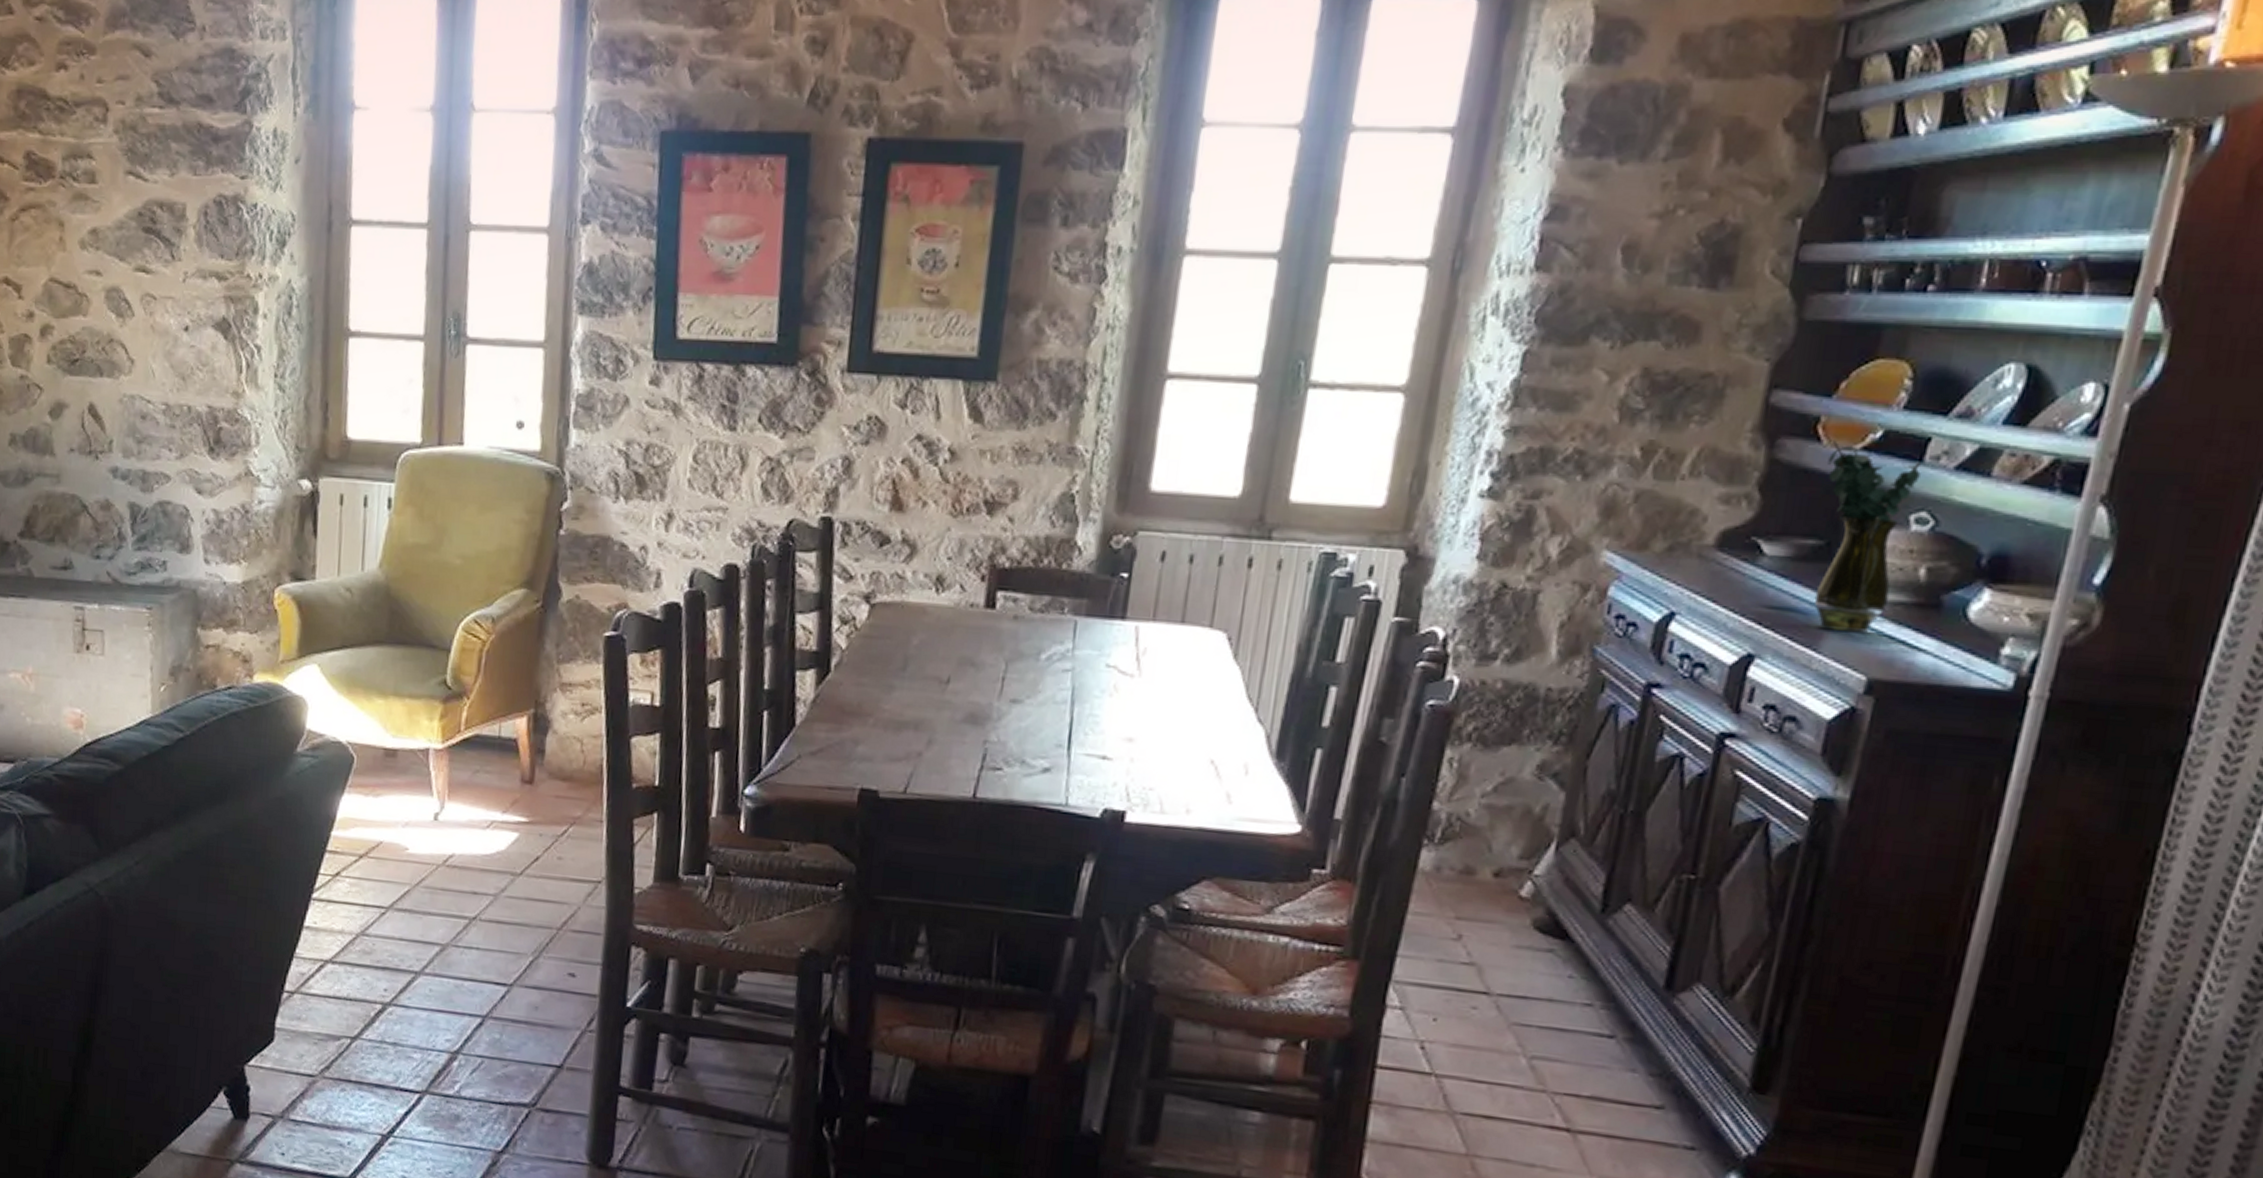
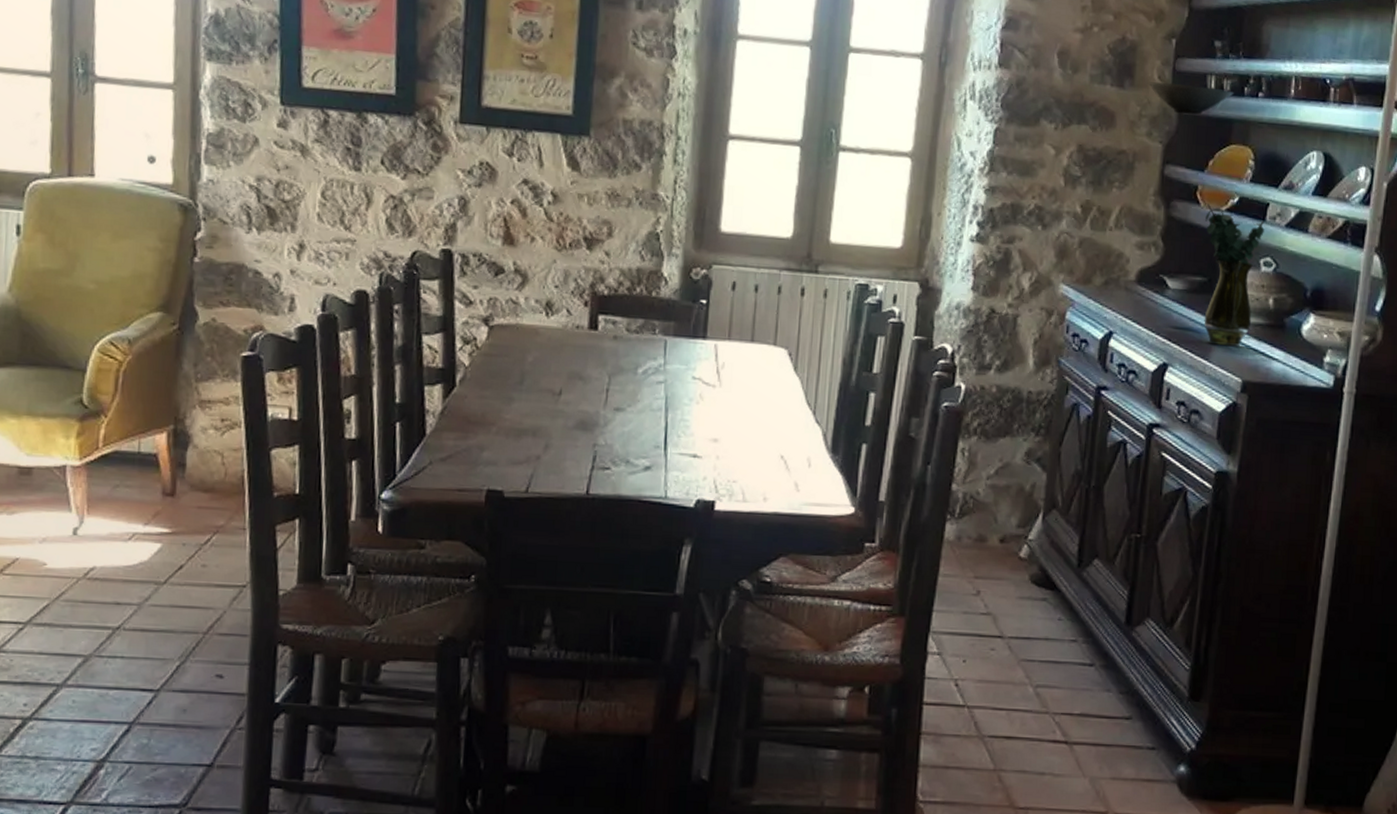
ceramic bowl: none [1753,278,1889,321] -> present [1147,82,1234,115]

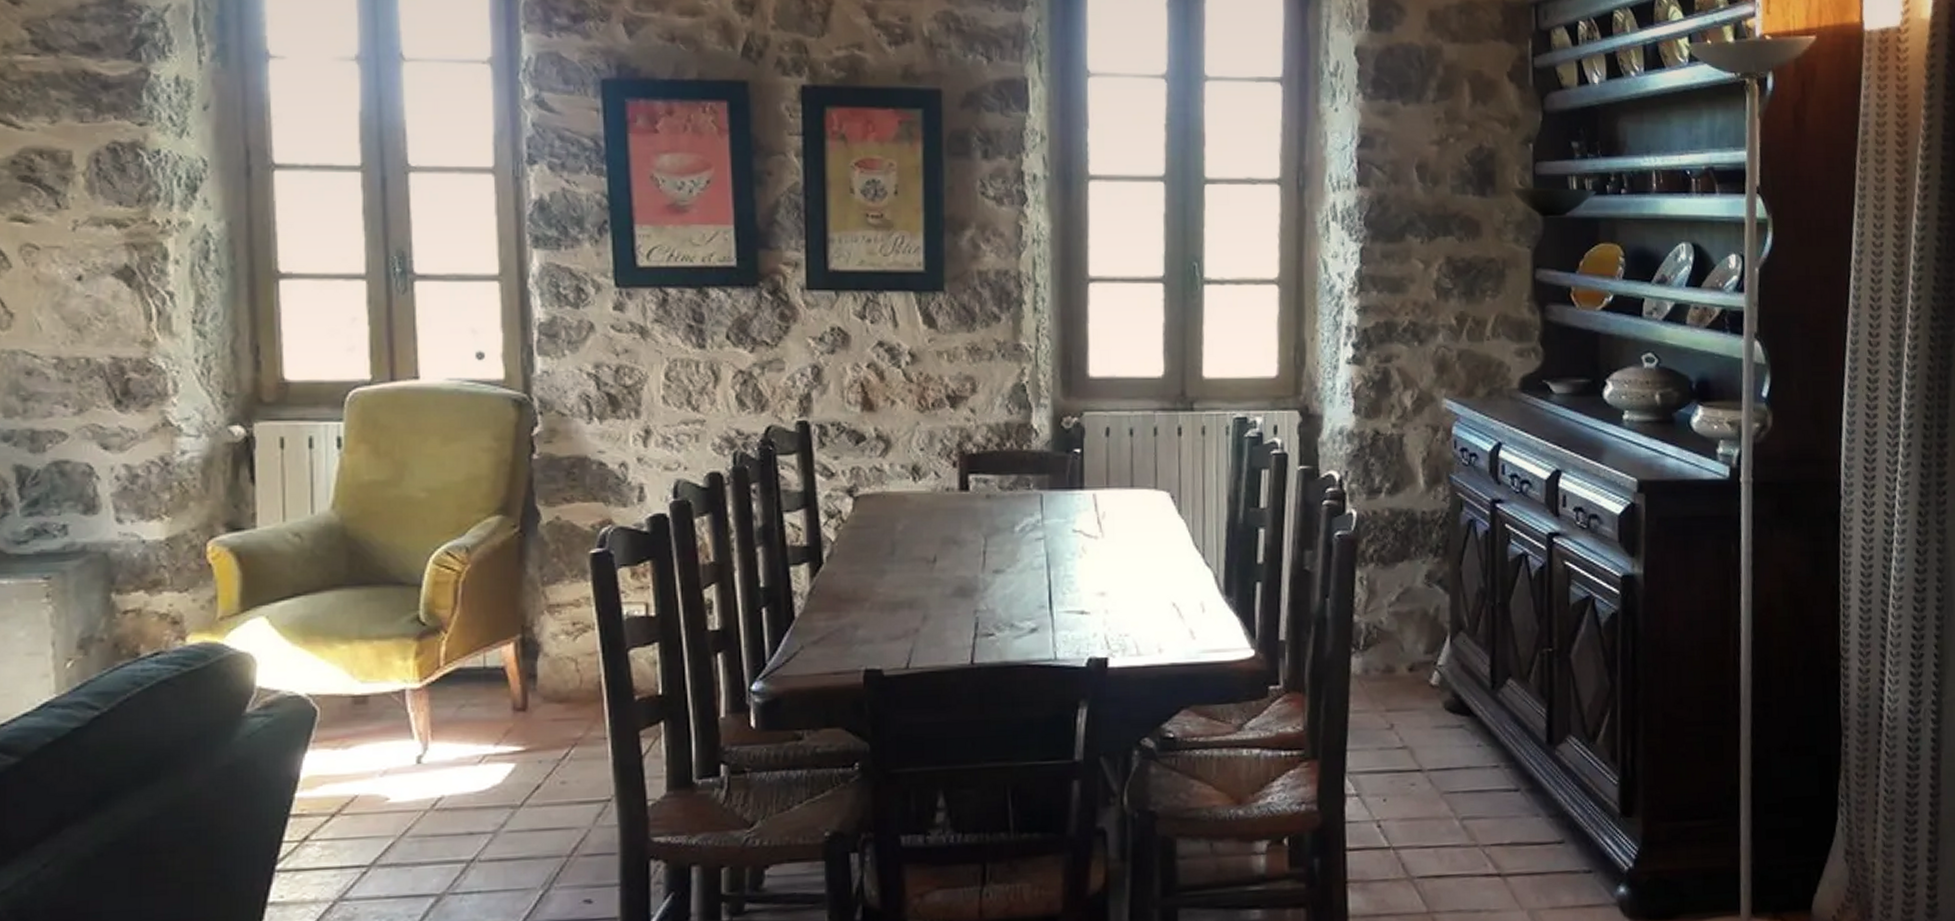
vase: present [1203,203,1265,346] -> none [1582,304,1643,446]

